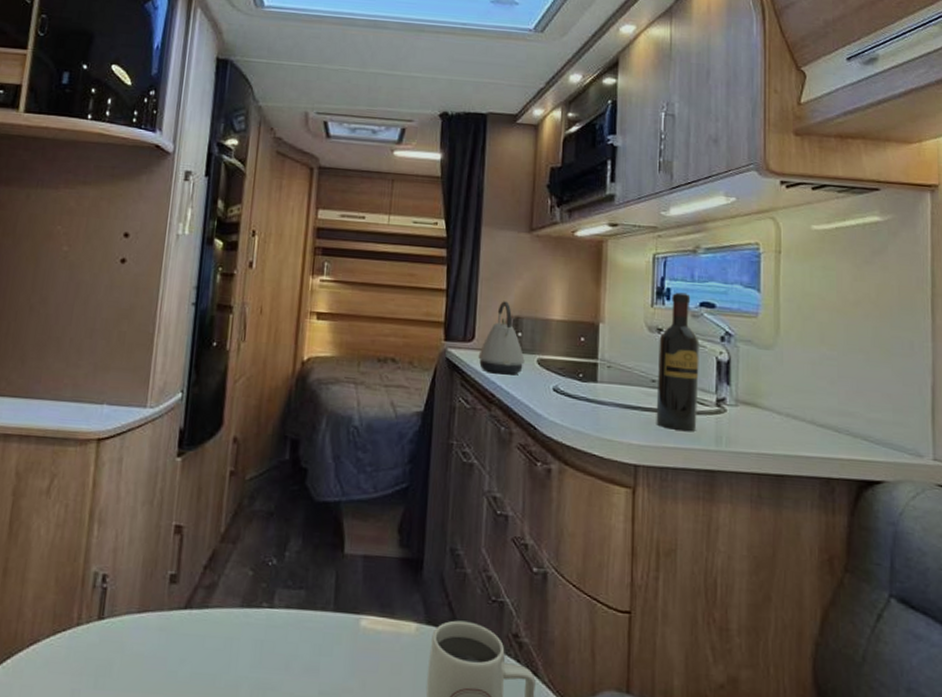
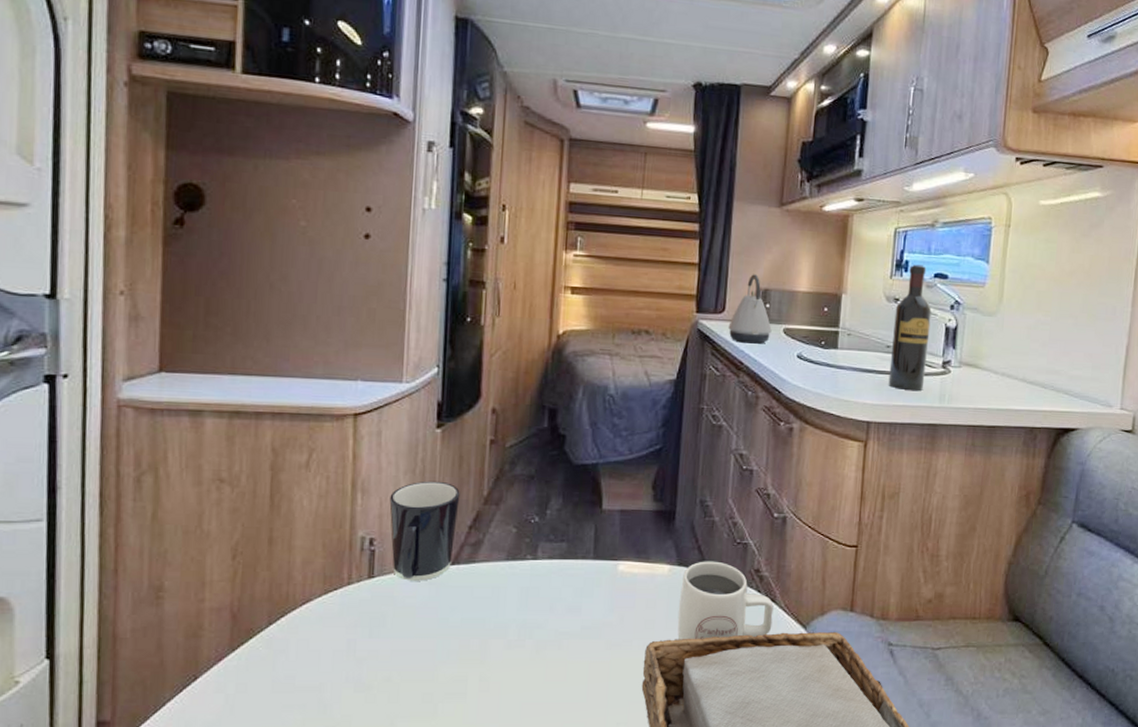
mug: none [123,513,197,626] -> present [389,481,460,581]

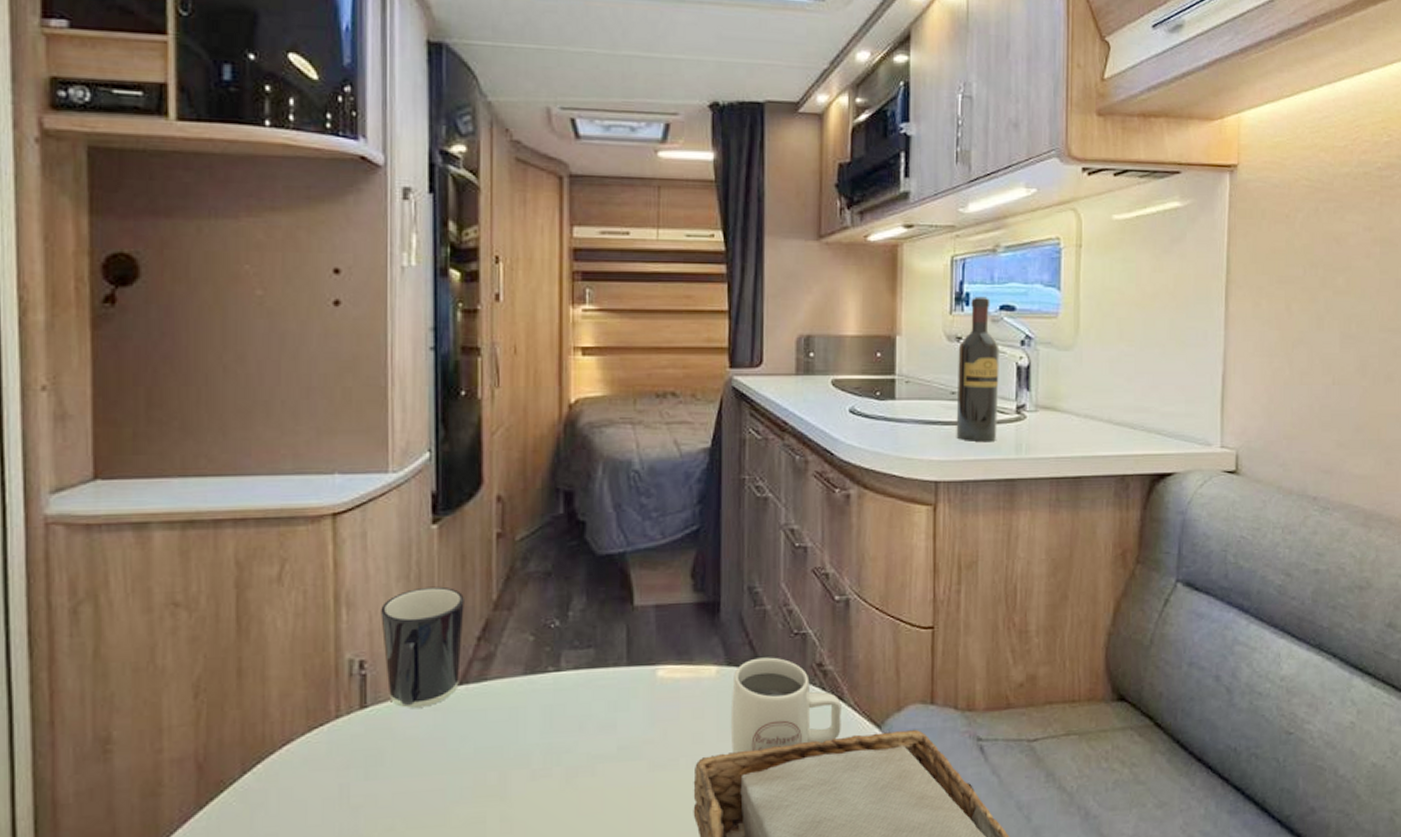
kettle: present [728,274,772,344] -> none [768,319,818,400]

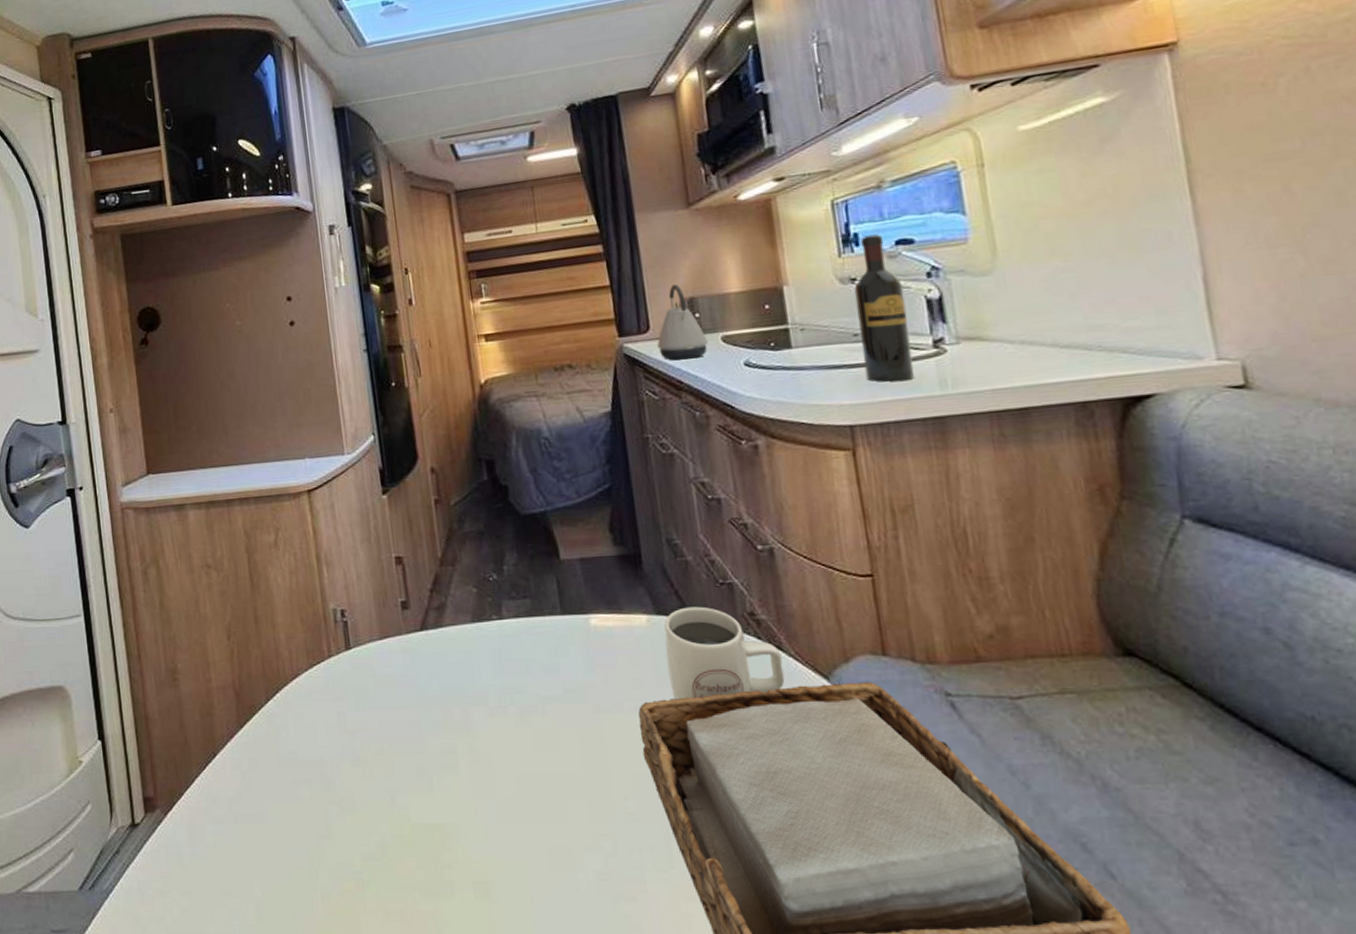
mug: present [381,586,464,708] -> none [351,546,420,650]
kettle: none [768,319,818,400] -> present [657,284,708,360]

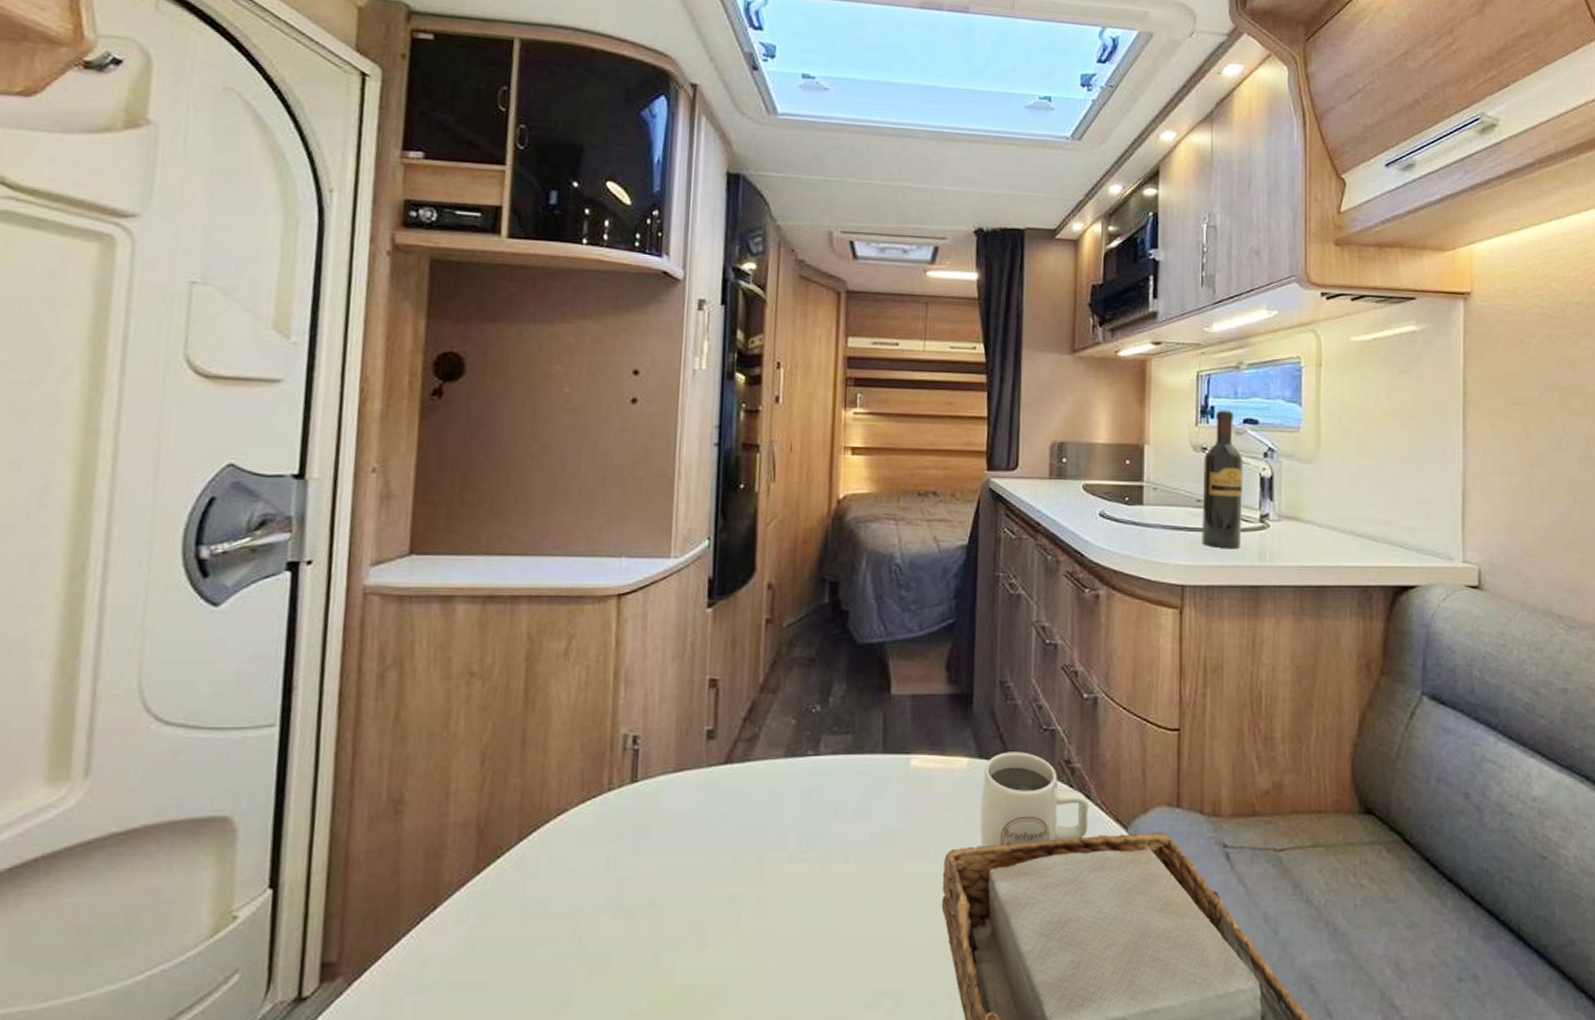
kettle: present [657,284,708,360] -> none [1023,426,1070,502]

